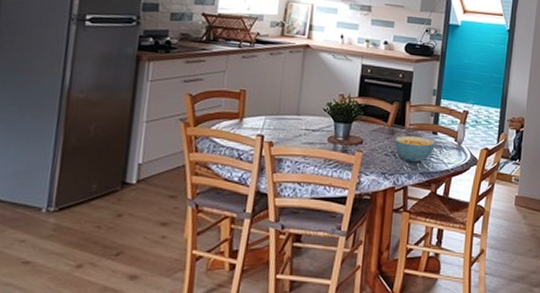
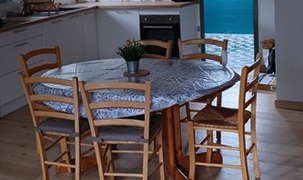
cereal bowl: present [394,136,435,163] -> none [173,64,205,84]

